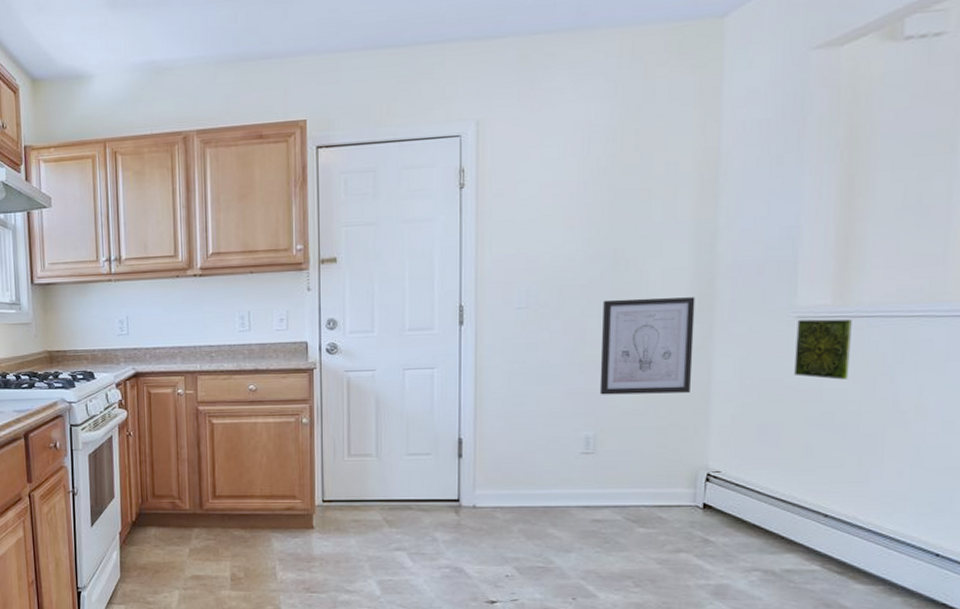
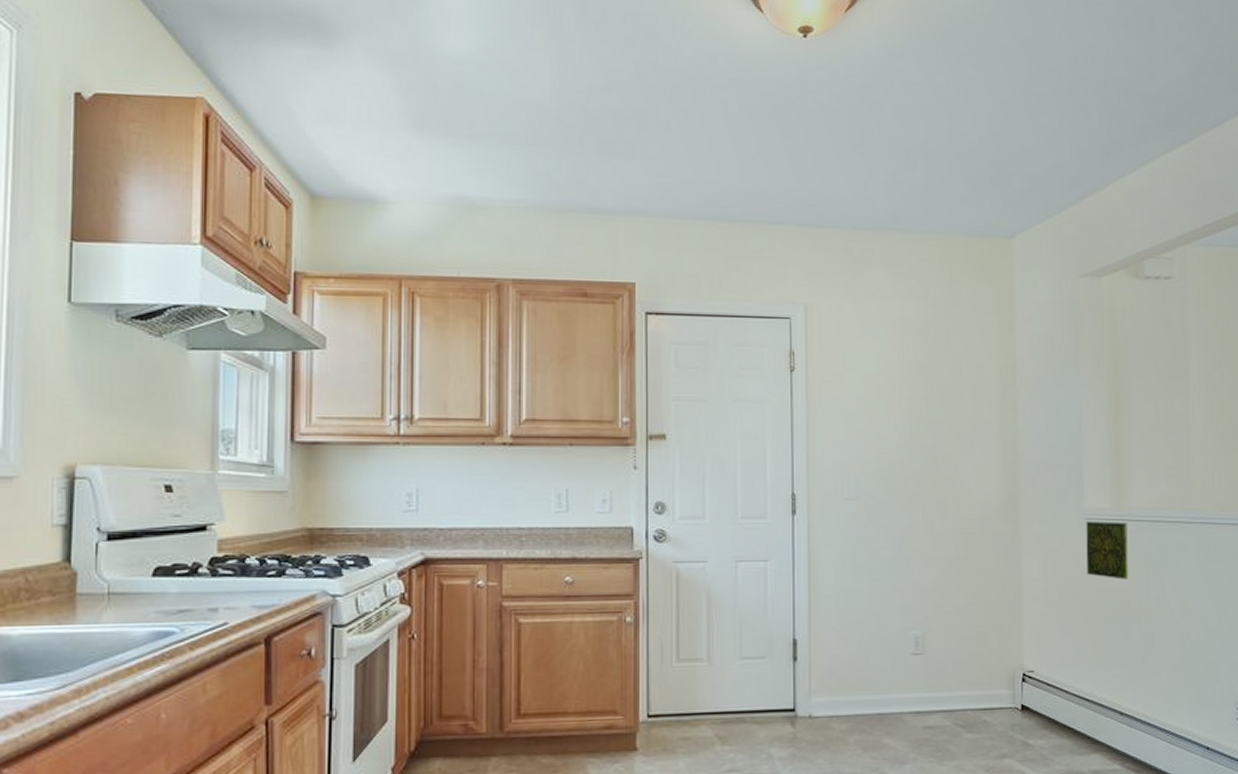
wall art: present [599,297,695,395] -> none [925,494,1005,592]

